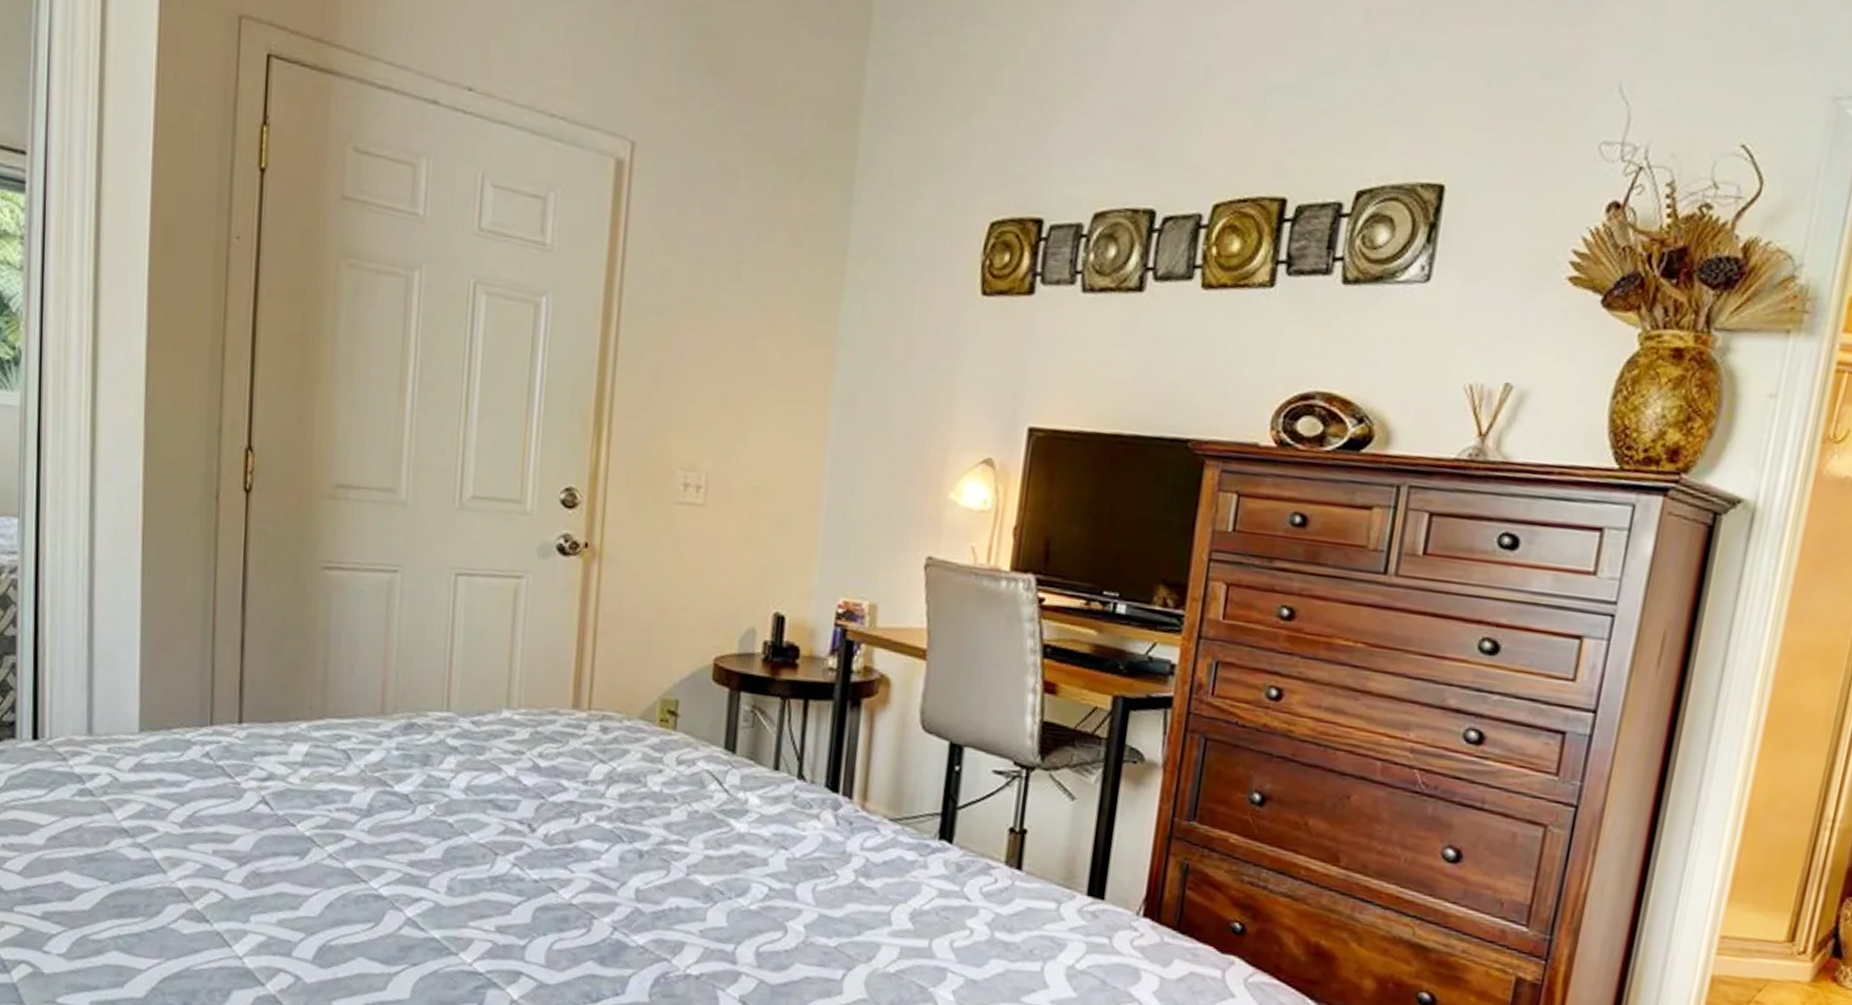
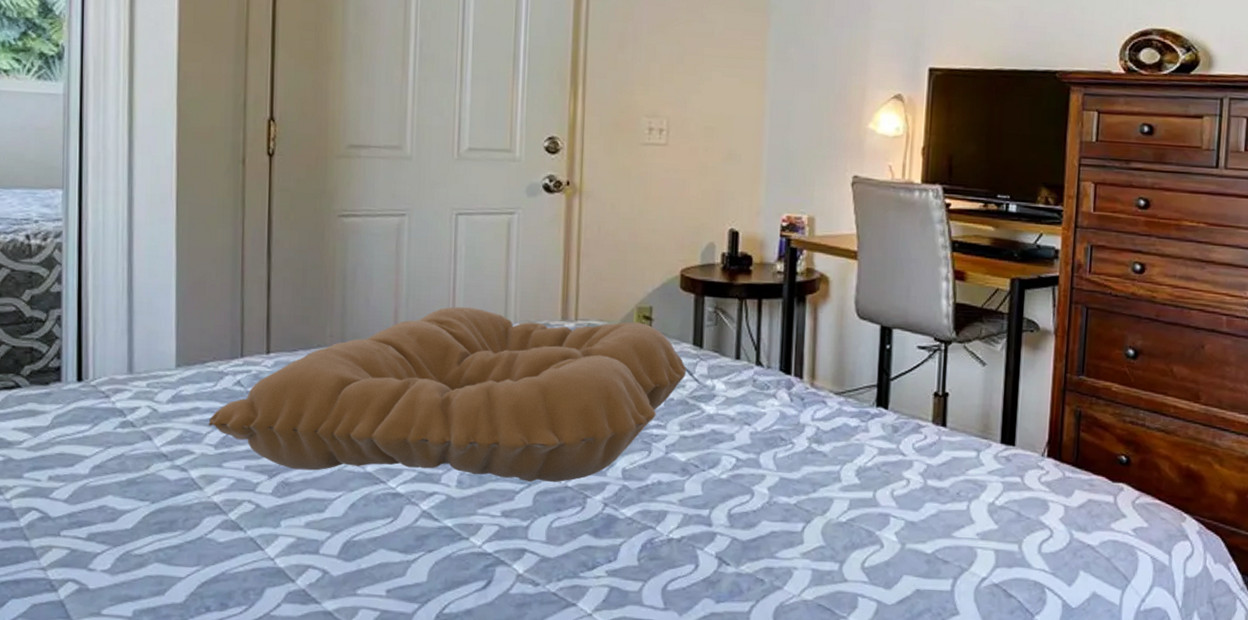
seat cushion: none [173,683,716,899] -> present [208,307,687,483]

